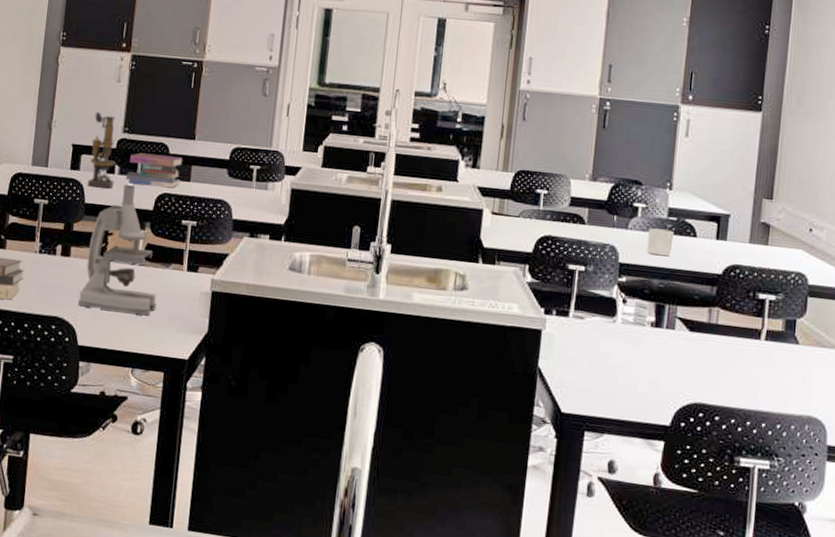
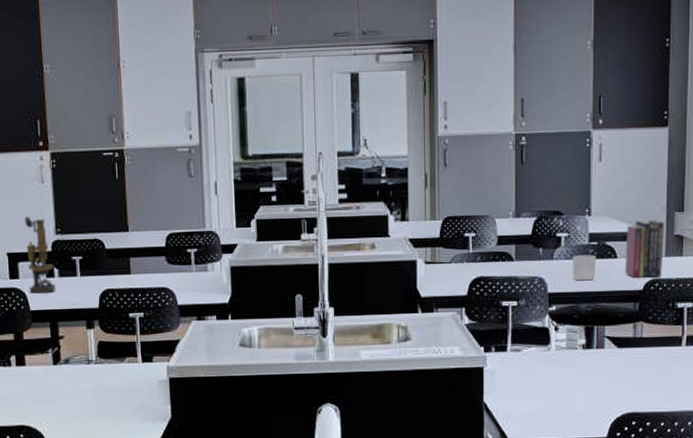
microscope: present [77,184,157,316] -> none [41,286,119,412]
books: present [125,152,182,188] -> none [66,250,121,286]
books: none [704,201,752,264] -> present [625,219,665,278]

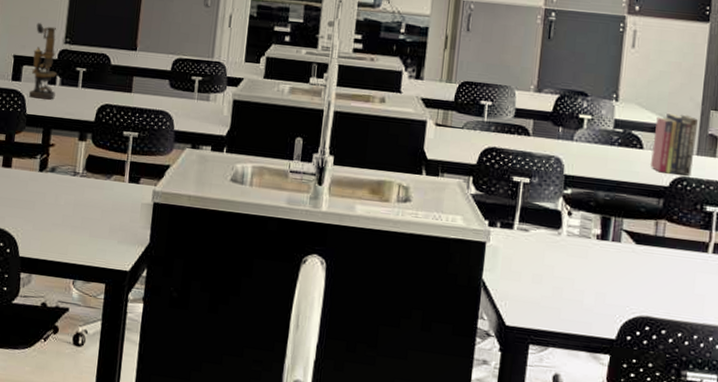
mug: present [572,255,596,281] -> none [592,139,620,169]

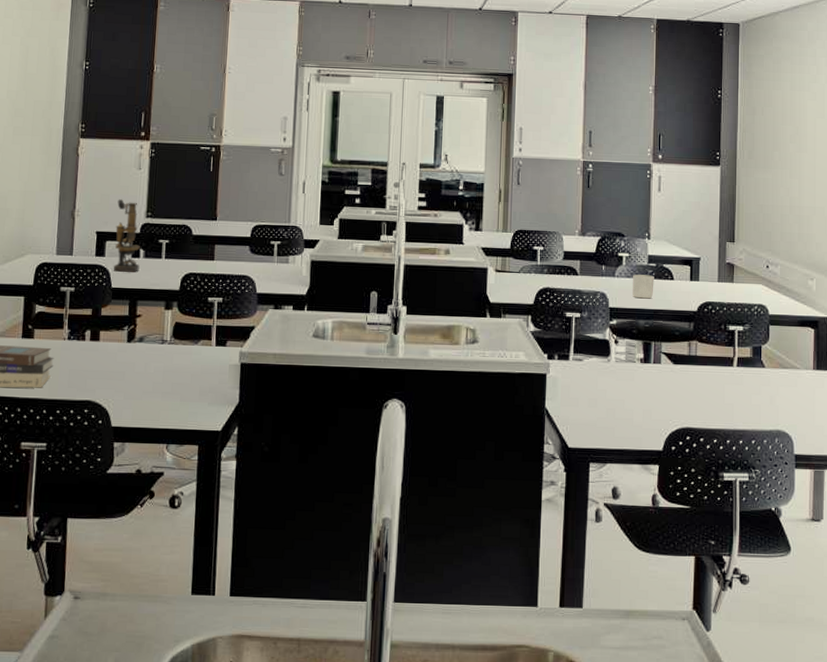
mug: none [592,139,620,169] -> present [632,274,654,299]
books: present [651,112,699,176] -> none [681,246,718,300]

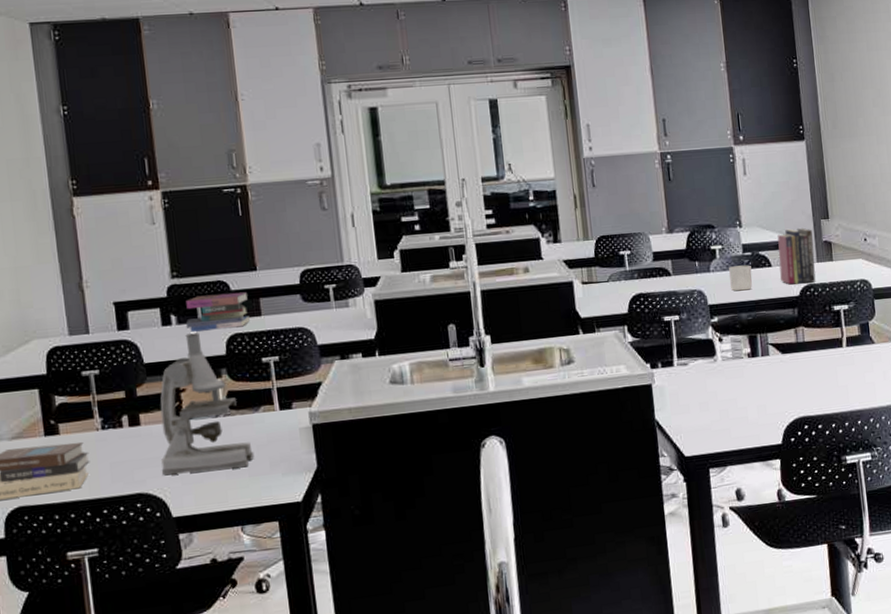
microscope: none [109,267,188,392] -> present [160,333,255,476]
microscope: present [114,199,140,272] -> none [133,261,174,345]
books: none [151,235,205,268] -> present [185,291,250,333]
books: none [681,246,718,300] -> present [777,228,816,285]

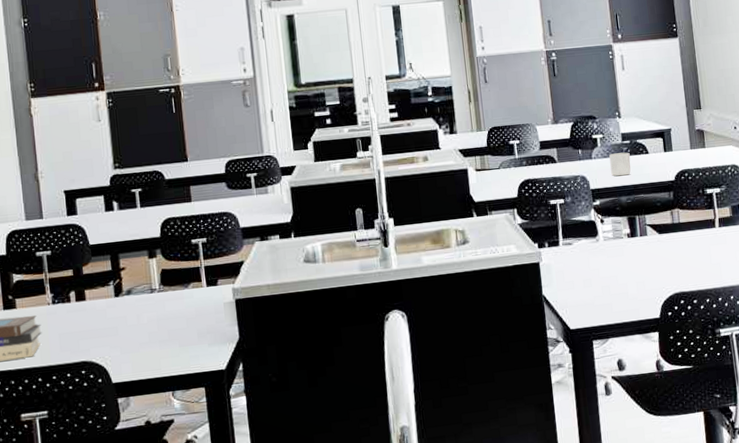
microscope: present [160,333,255,476] -> none [103,217,184,346]
books: present [185,291,250,333] -> none [125,180,181,218]
books: present [777,228,816,285] -> none [653,117,690,170]

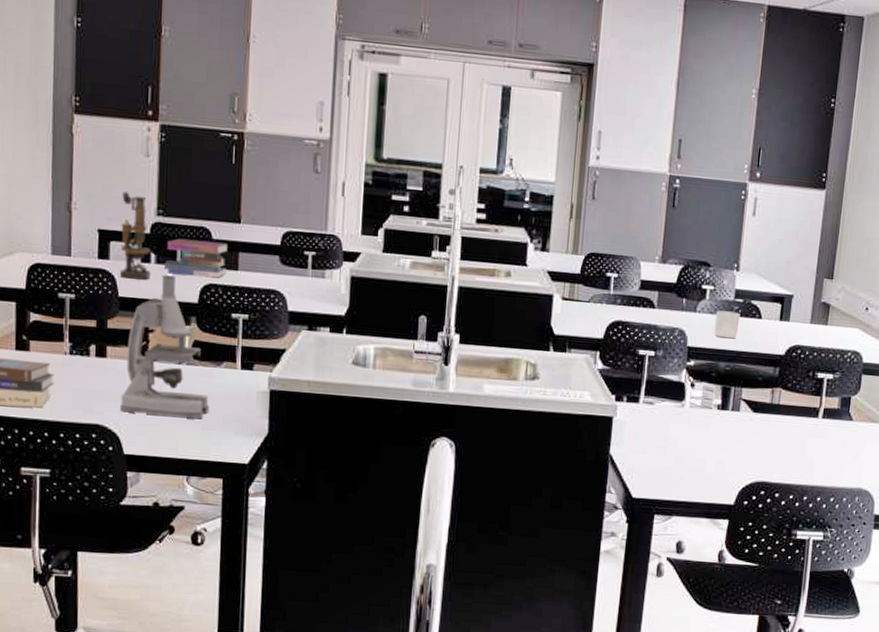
microscope: none [81,154,116,228] -> present [120,192,151,280]
microscope: none [103,217,184,346] -> present [119,275,210,420]
books: none [125,180,181,218] -> present [163,238,228,278]

